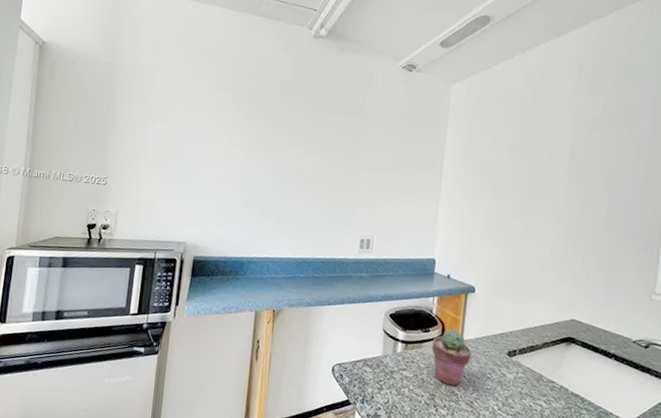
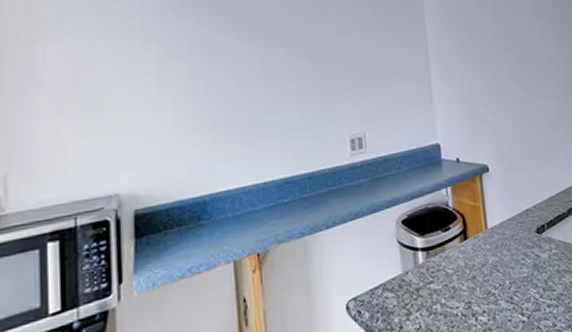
potted succulent: present [431,329,472,386] -> none [455,219,501,286]

